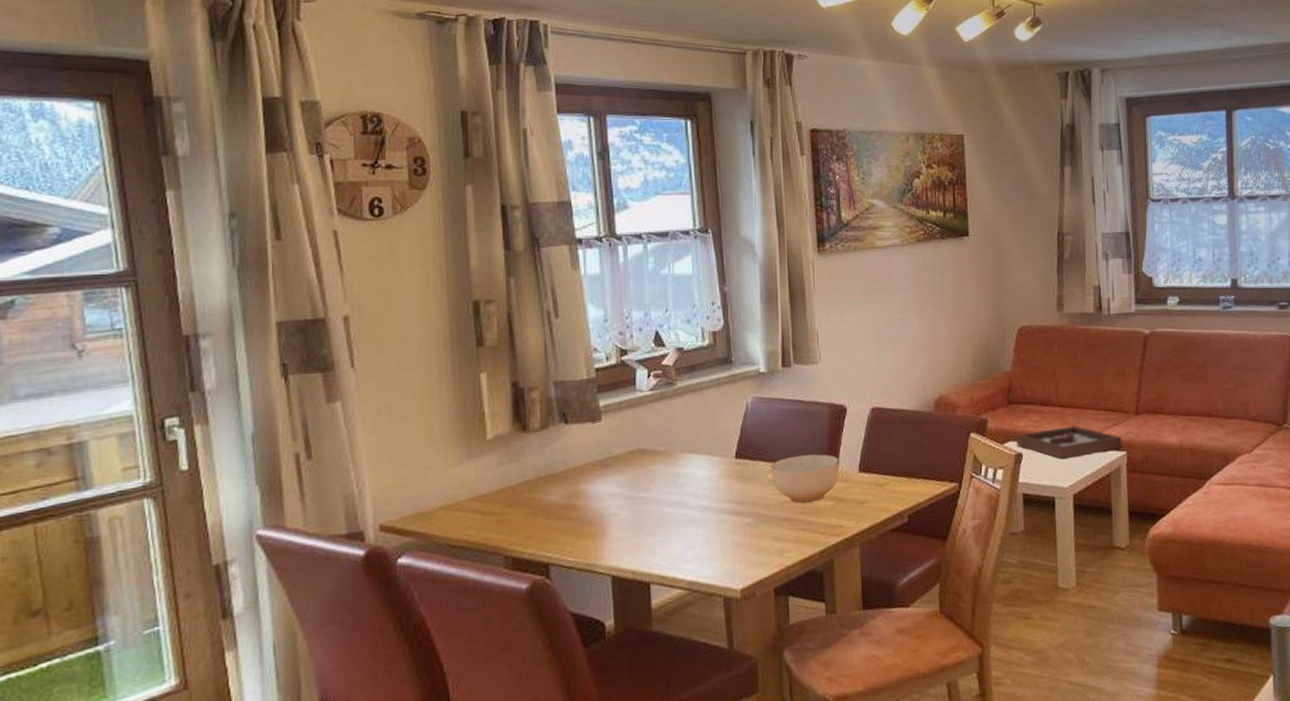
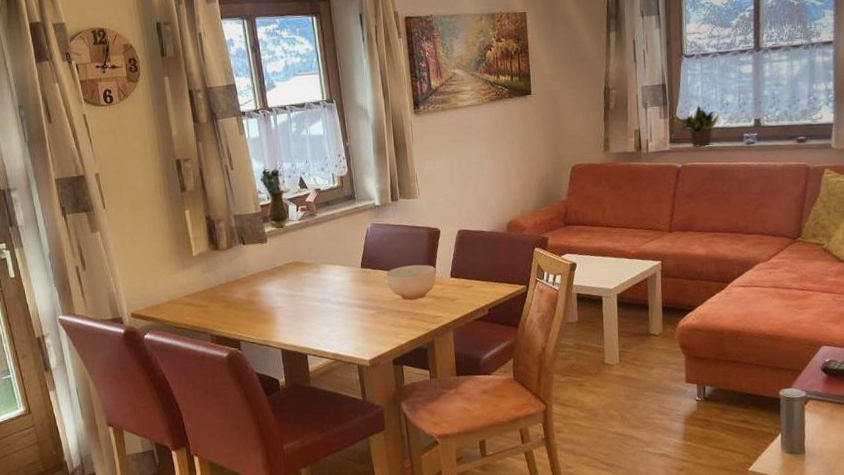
vase: none [597,316,636,402] -> present [260,167,289,229]
decorative tray: present [1016,426,1122,459] -> none [571,241,658,267]
potted plant: none [1139,259,1191,310] -> present [673,105,719,147]

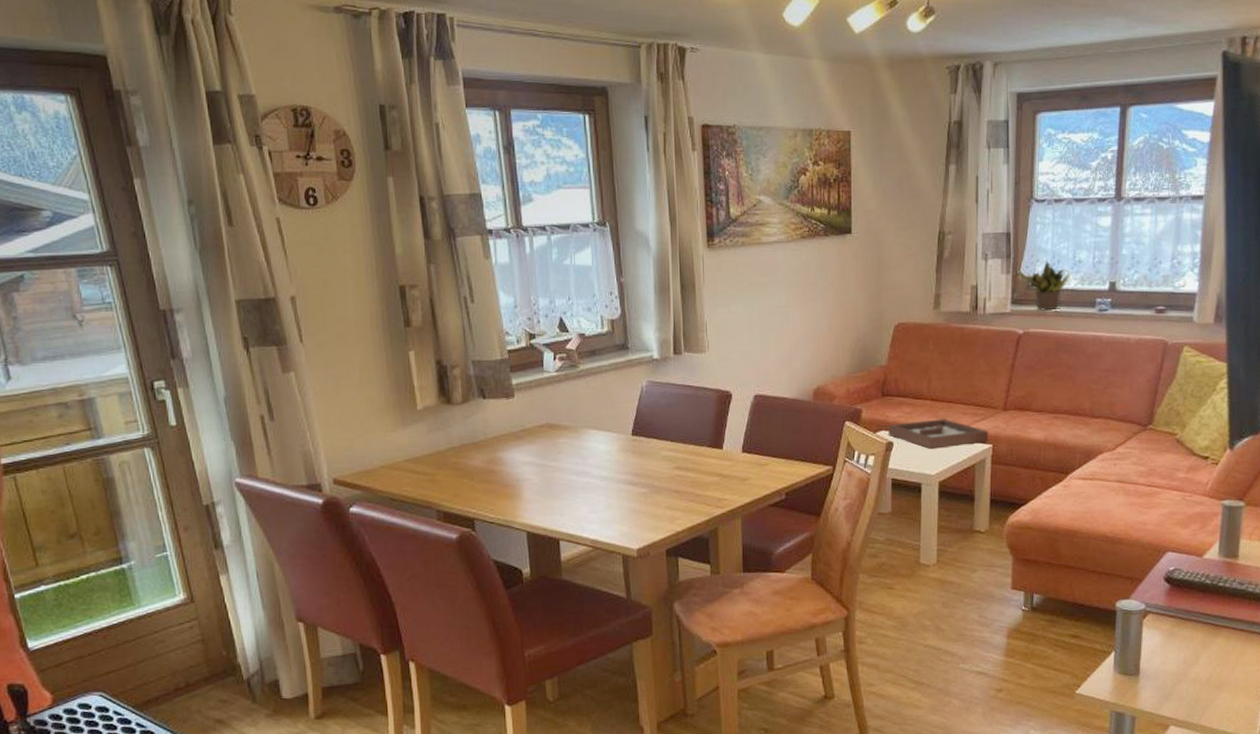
vase: present [260,167,289,229] -> none [508,302,543,381]
bowl: present [386,264,437,300] -> none [663,435,726,477]
decorative tray: none [571,241,658,267] -> present [888,419,989,449]

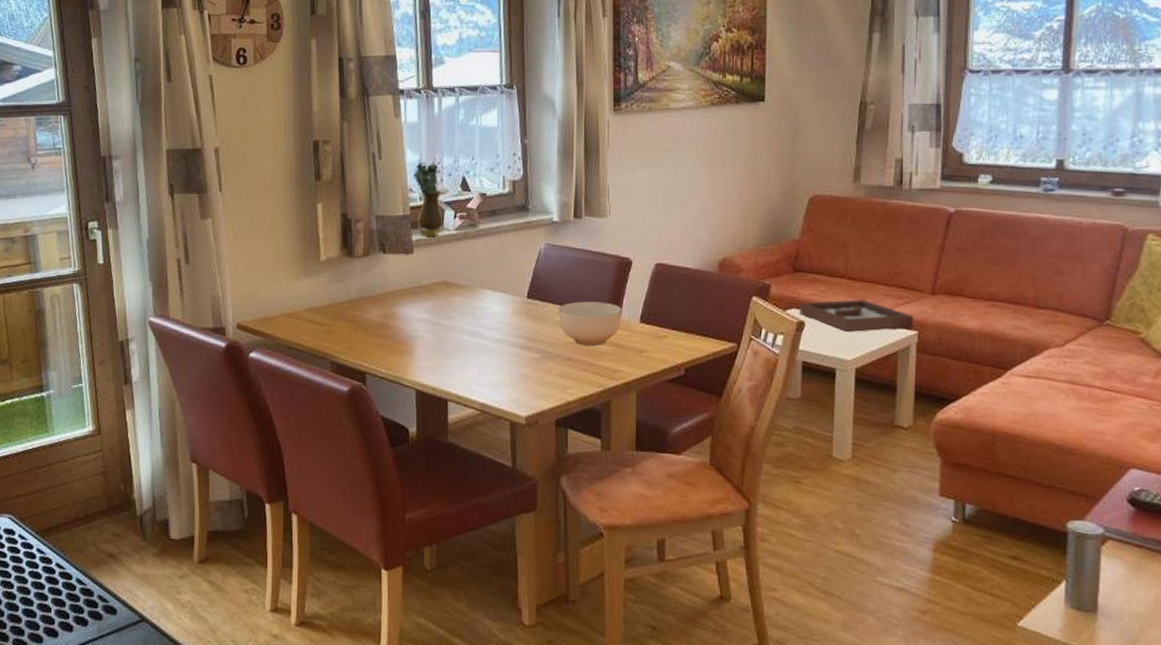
vase: none [508,302,543,381] -> present [413,160,444,238]
bowl: none [663,435,726,477] -> present [558,301,623,345]
potted plant: present [1017,261,1070,311] -> none [948,135,1009,189]

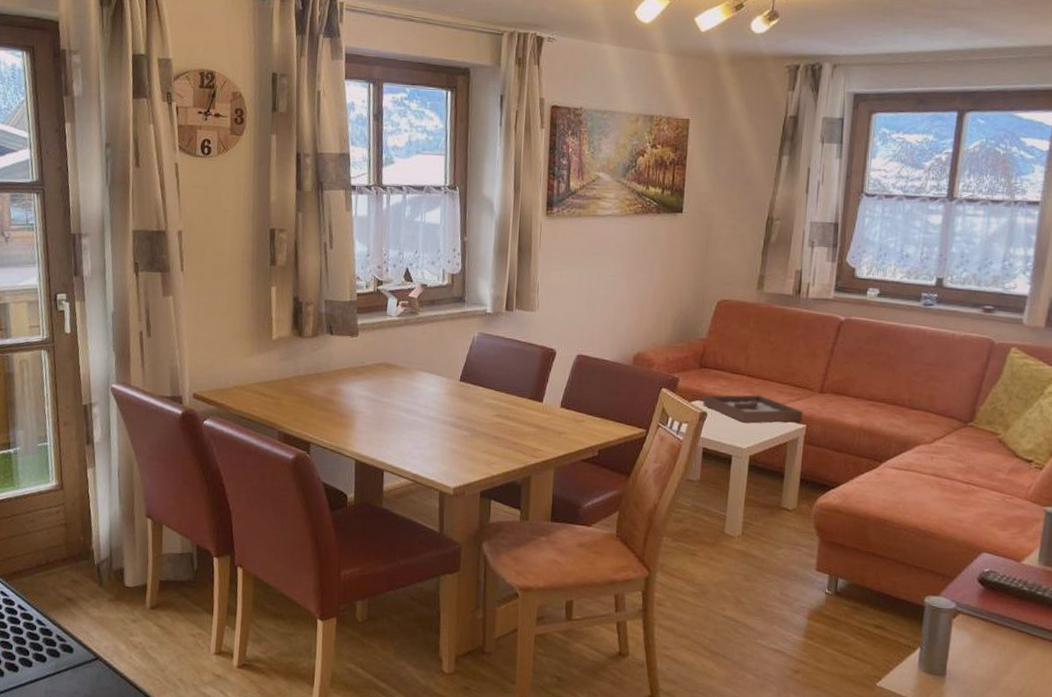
vase: present [413,160,444,238] -> none [361,251,387,323]
bowl: present [558,301,623,345] -> none [487,386,546,426]

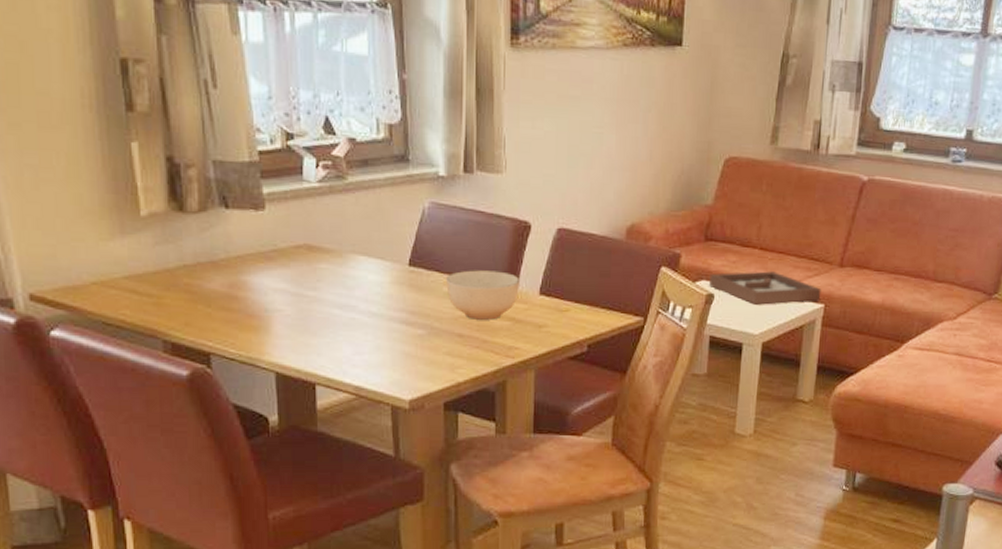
bowl: none [487,386,546,426] -> present [446,270,521,320]

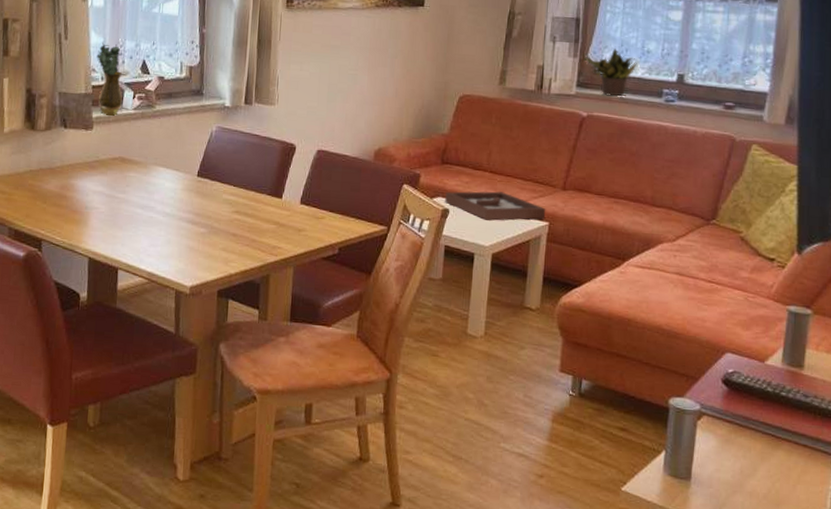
vase: none [260,92,303,191] -> present [96,42,123,116]
bowl: present [446,270,521,320] -> none [225,181,286,223]
potted plant: none [866,99,924,157] -> present [584,48,637,97]

